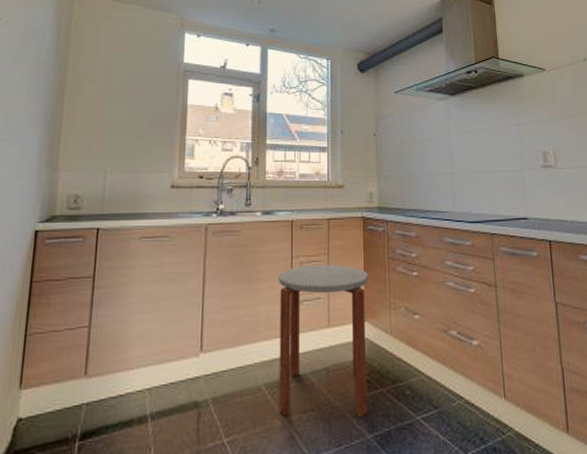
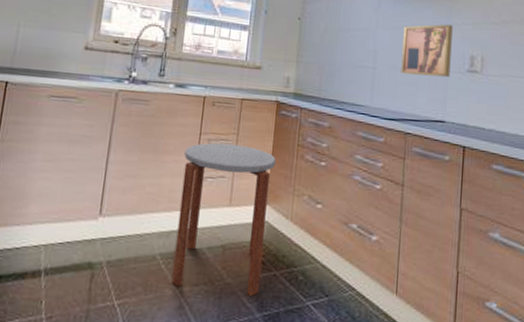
wall art: none [475,124,526,177] -> present [401,24,453,78]

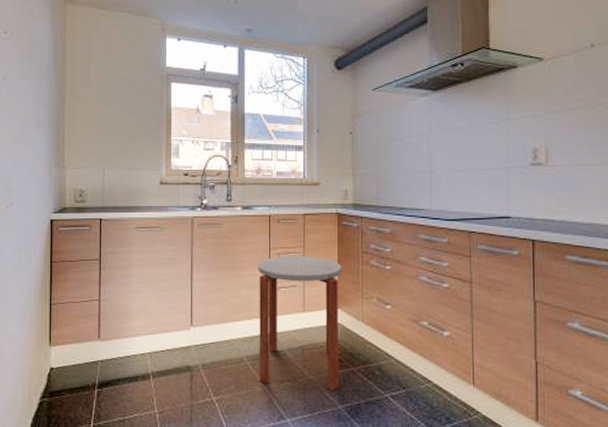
wall art: present [401,24,453,78] -> none [458,119,512,175]

